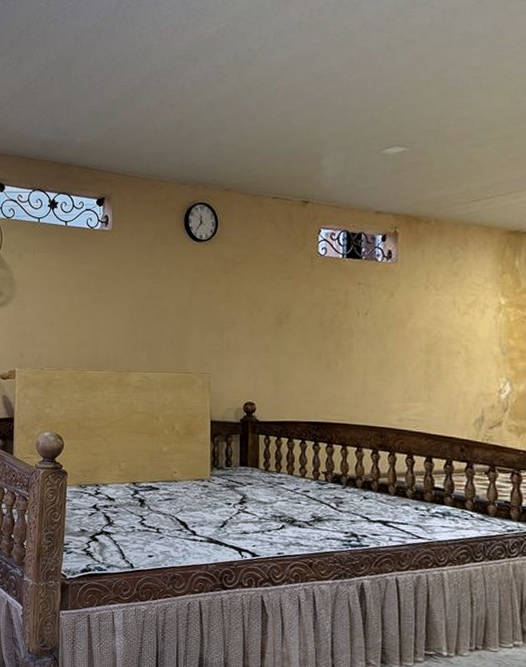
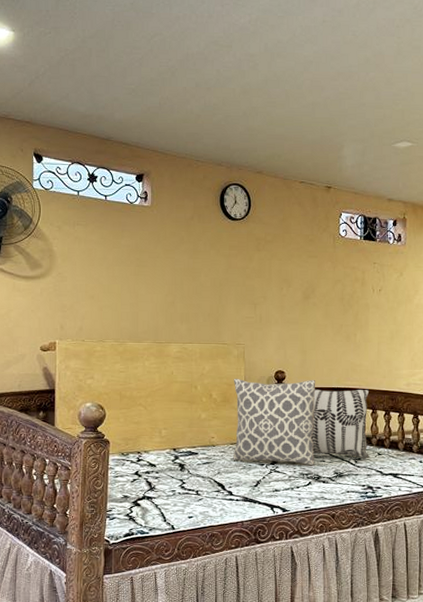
pillow: none [197,409,291,507] -> present [233,378,316,465]
pillow: none [284,423,354,502] -> present [310,389,370,458]

